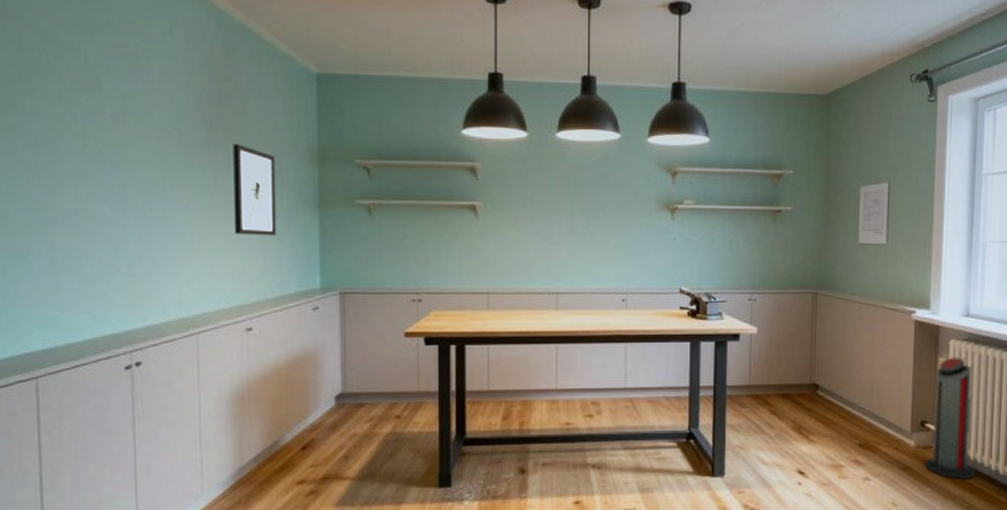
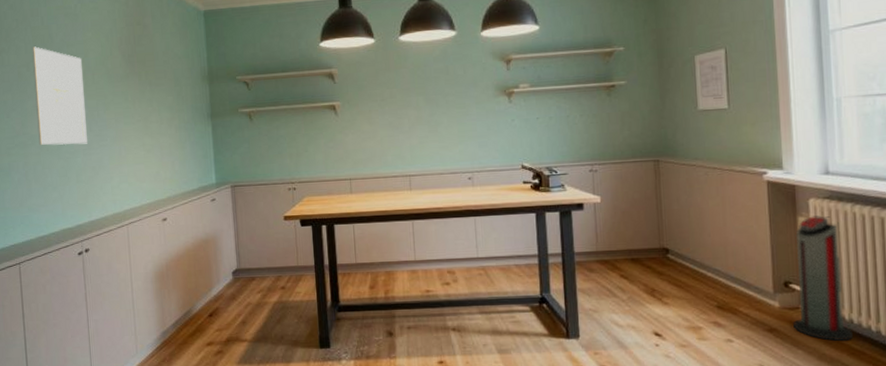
wall art: none [69,92,146,227] -> present [32,46,88,146]
wall art: present [233,144,277,236] -> none [145,73,181,145]

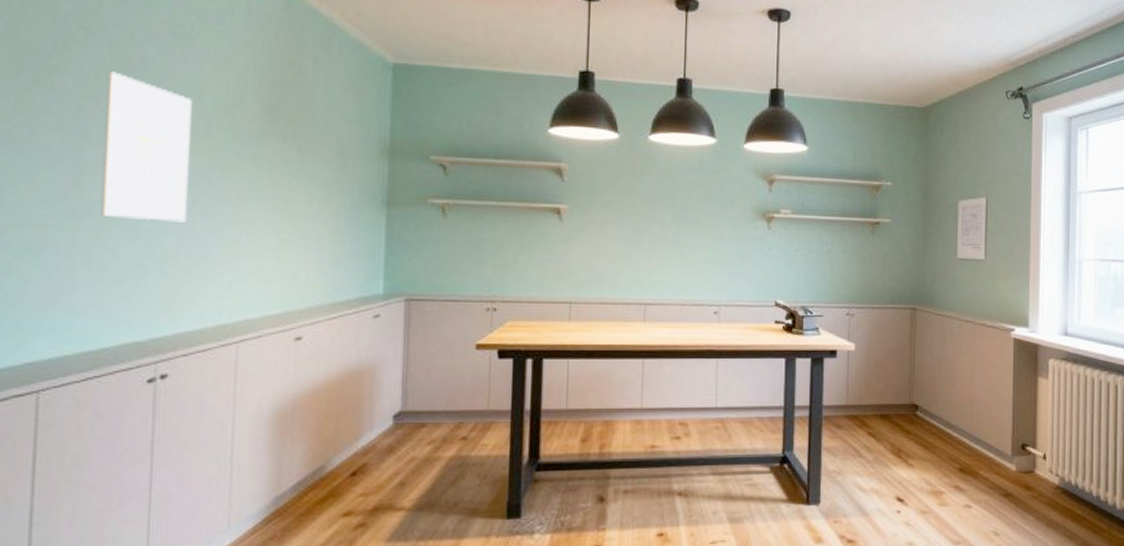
air purifier: present [792,215,853,342] -> none [1026,377,1077,507]

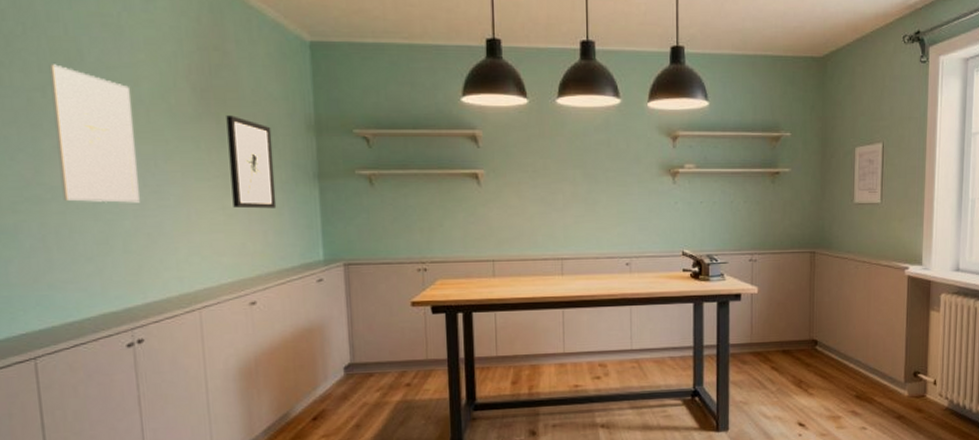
wall art: none [289,134,341,235] -> present [226,115,277,209]

